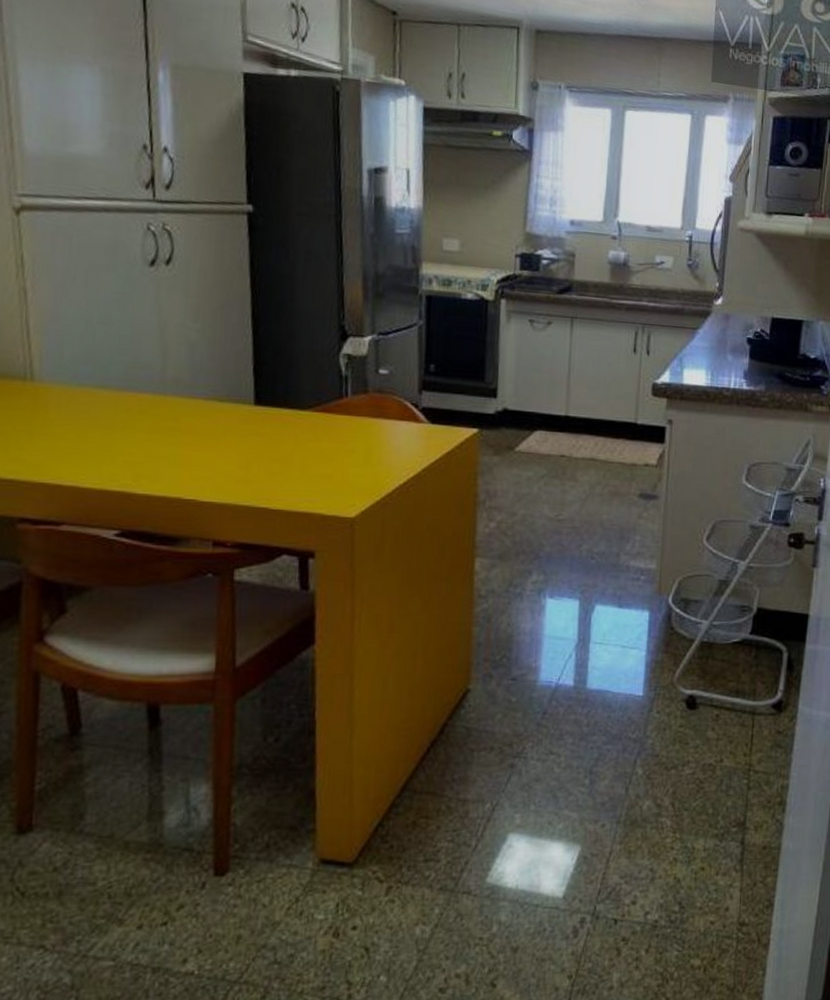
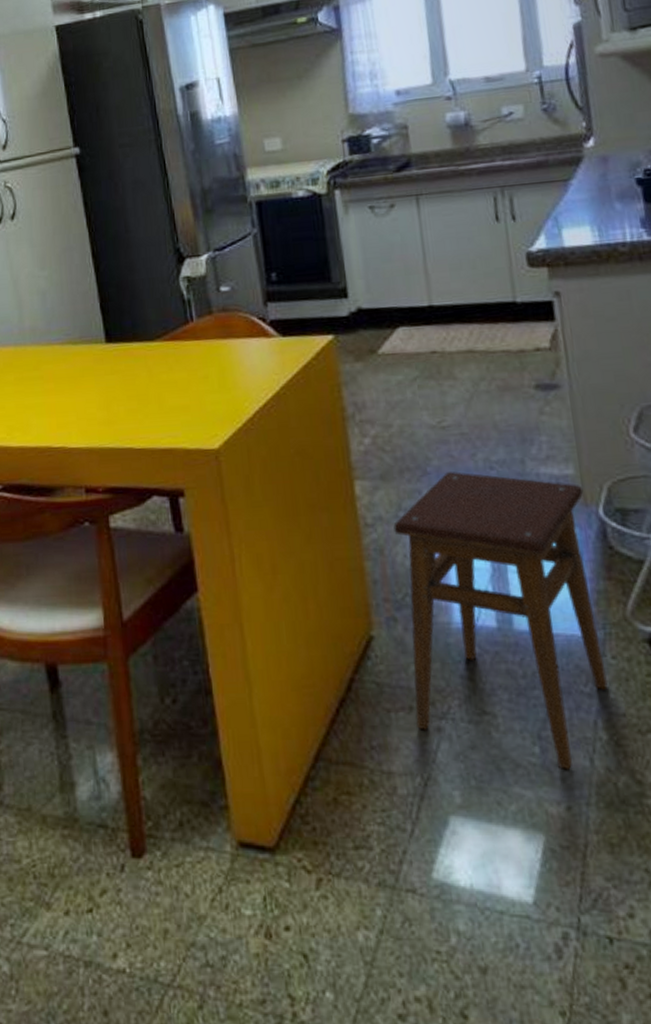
stool: none [494,558,660,796] -> present [393,472,608,769]

